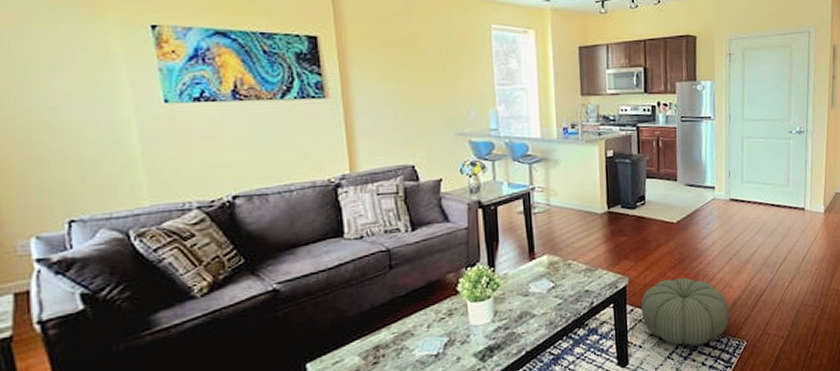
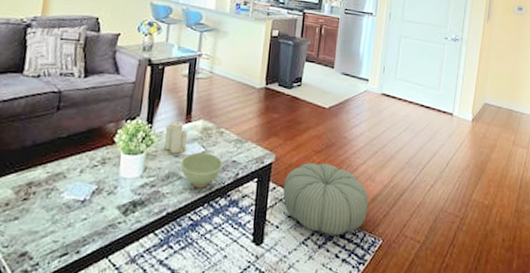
candle: none [509,259,535,294] -> present [164,120,188,154]
bowl: none [531,286,576,323] -> present [180,152,223,188]

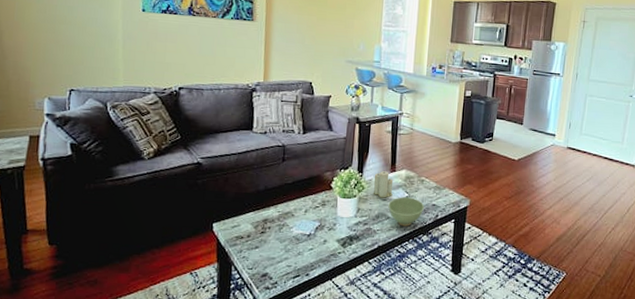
pouf: present [283,163,369,236] -> none [477,207,554,268]

